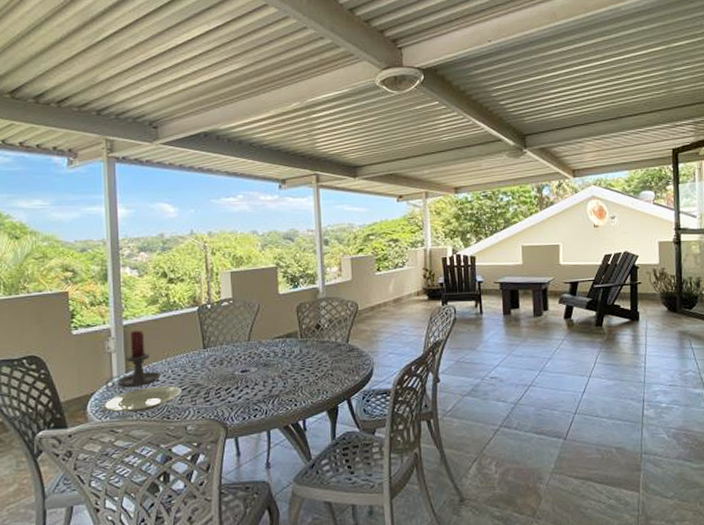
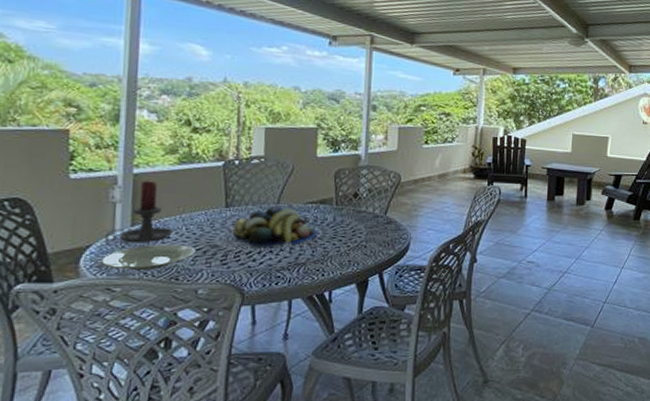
fruit bowl: none [211,343,286,384] -> present [232,205,317,248]

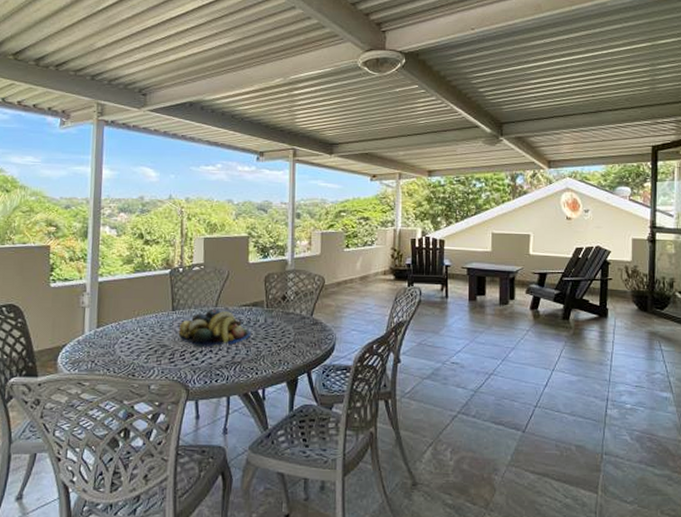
plate: present [100,244,195,271] -> none [73,343,148,368]
candle holder: present [104,181,173,243] -> none [76,288,130,343]

